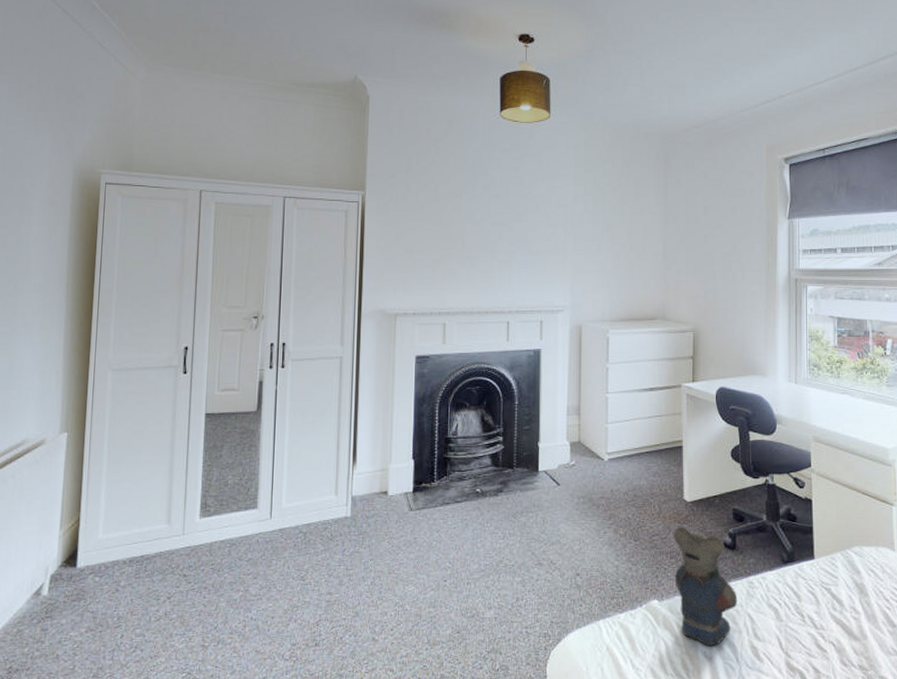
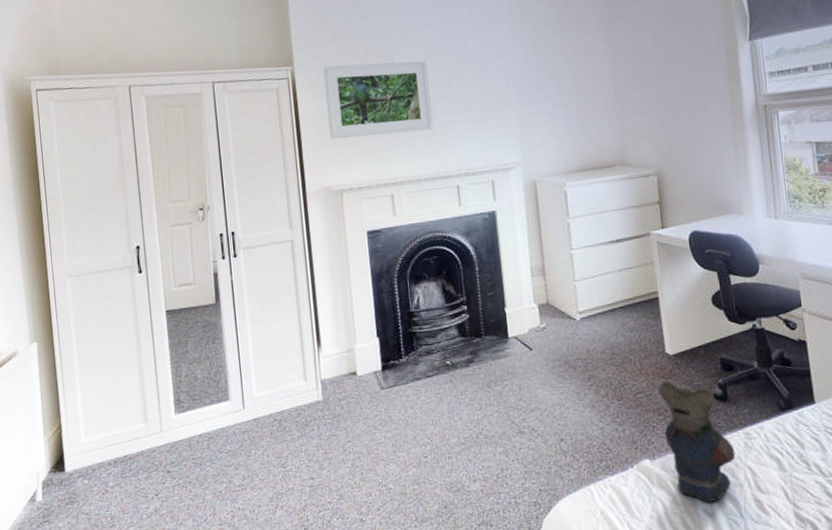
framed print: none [392,195,493,266] -> present [323,60,433,139]

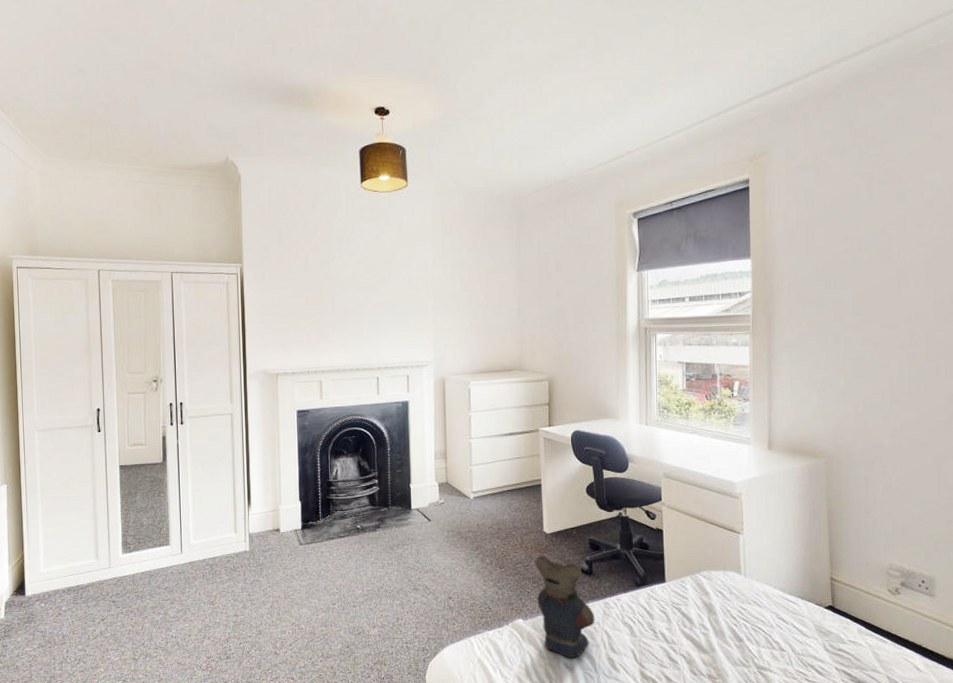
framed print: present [323,60,433,139] -> none [268,265,360,329]

